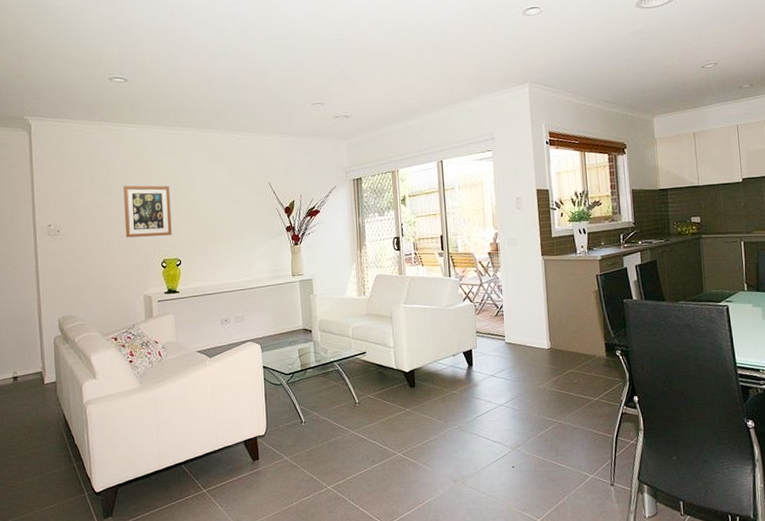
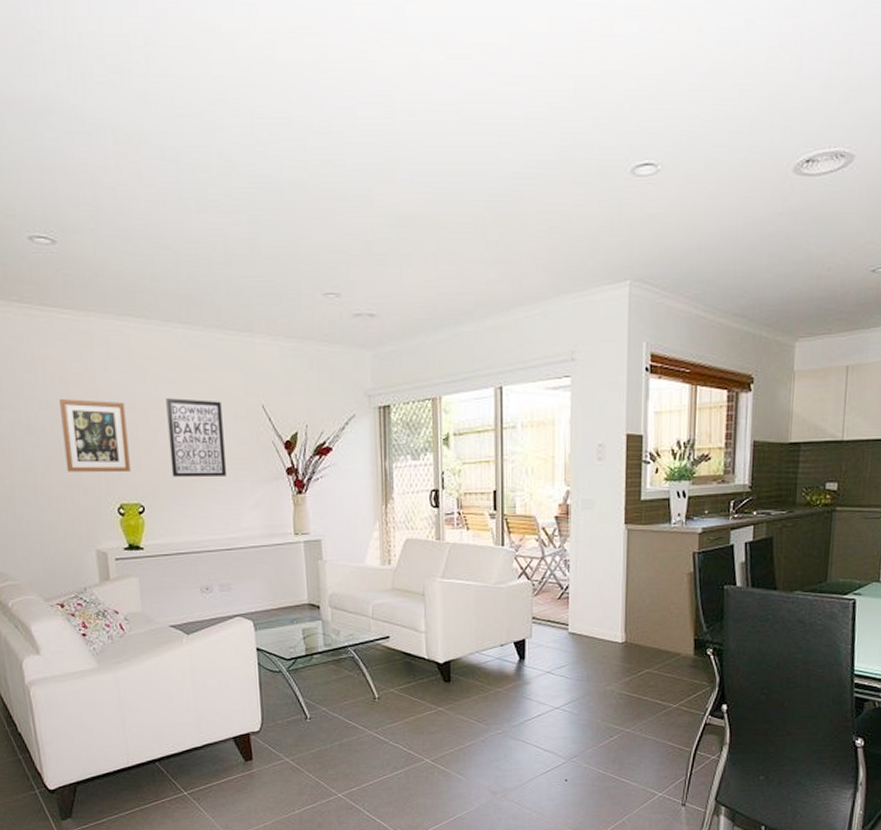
wall art: none [199,181,242,237] -> present [166,398,226,477]

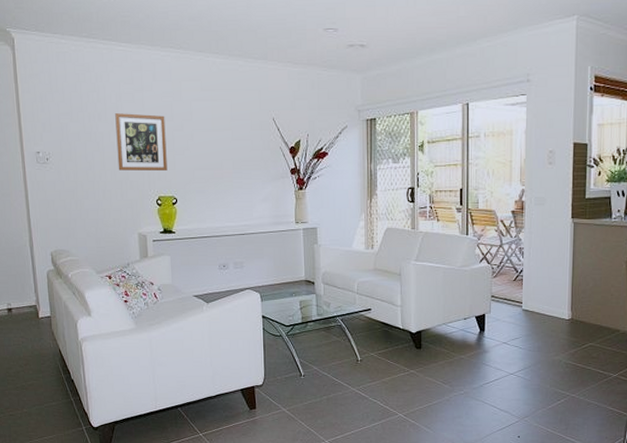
wall art: present [166,398,226,477] -> none [197,112,242,175]

